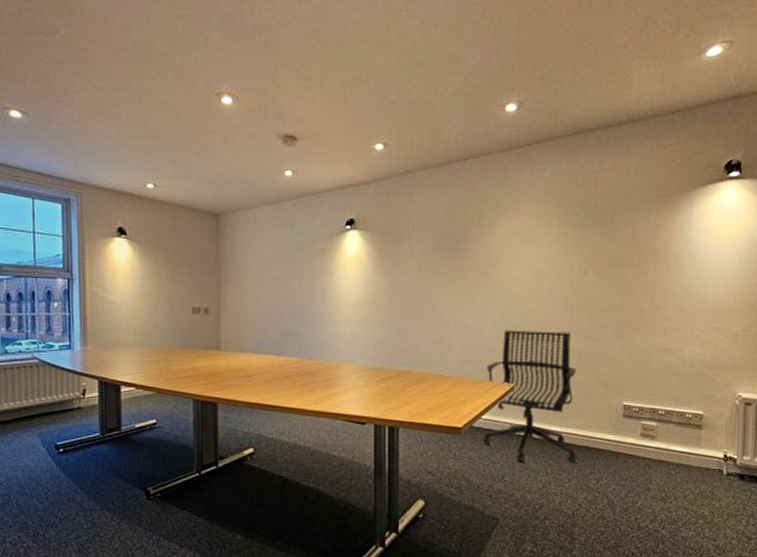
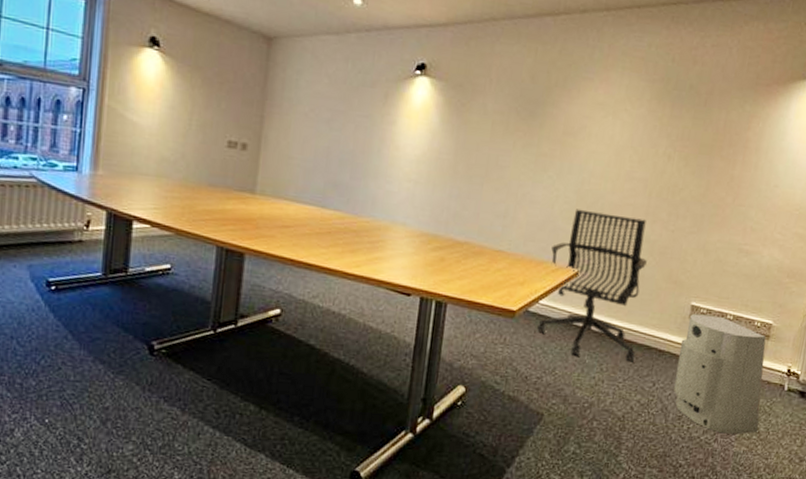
air purifier: none [617,412,704,521] -> present [674,313,766,435]

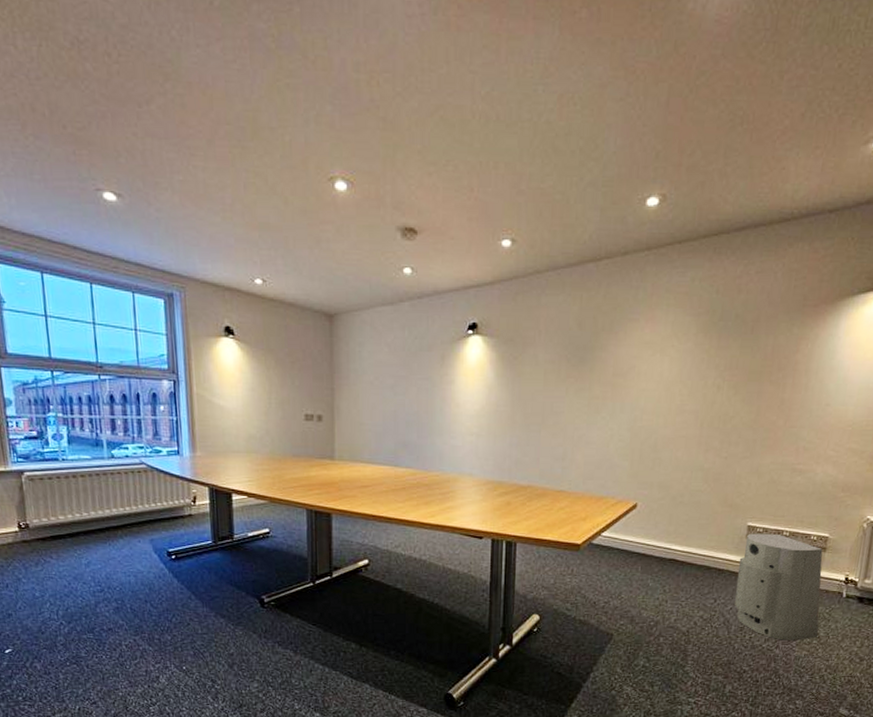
office chair: present [537,209,647,362] -> none [601,445,702,582]

